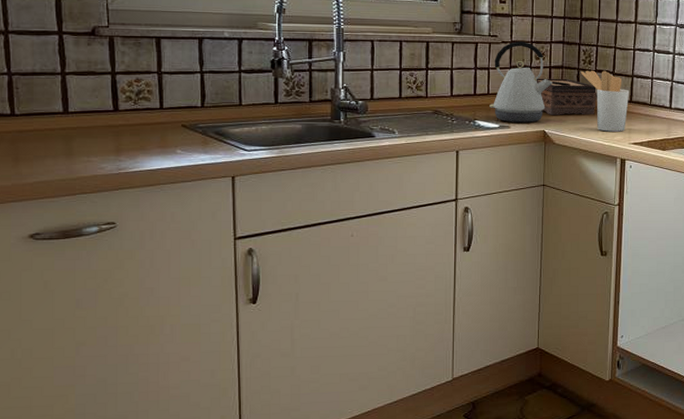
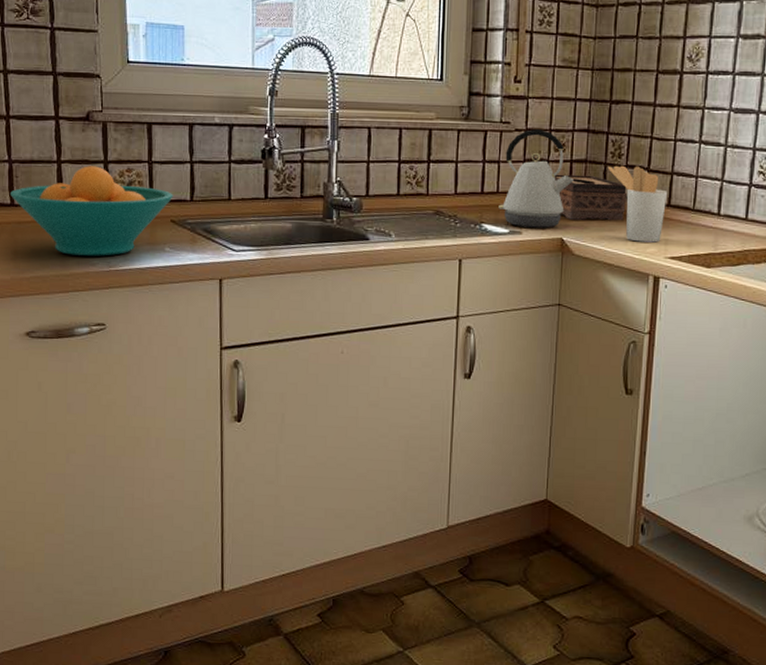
fruit bowl: none [10,77,184,160] -> present [10,166,173,256]

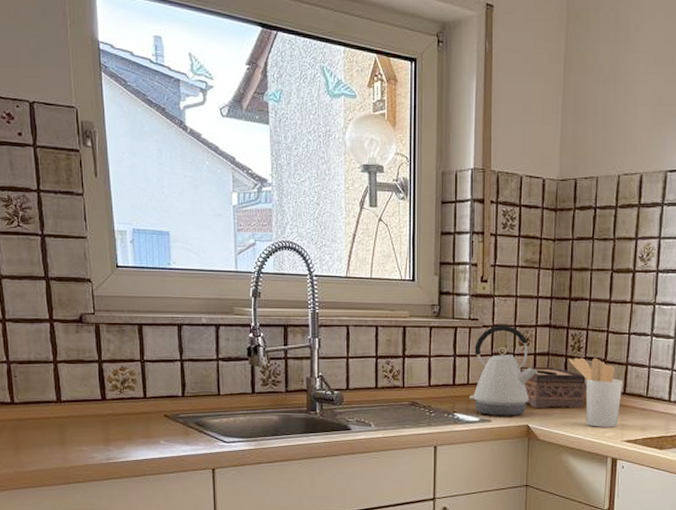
fruit bowl: present [10,166,173,256] -> none [10,365,166,450]

